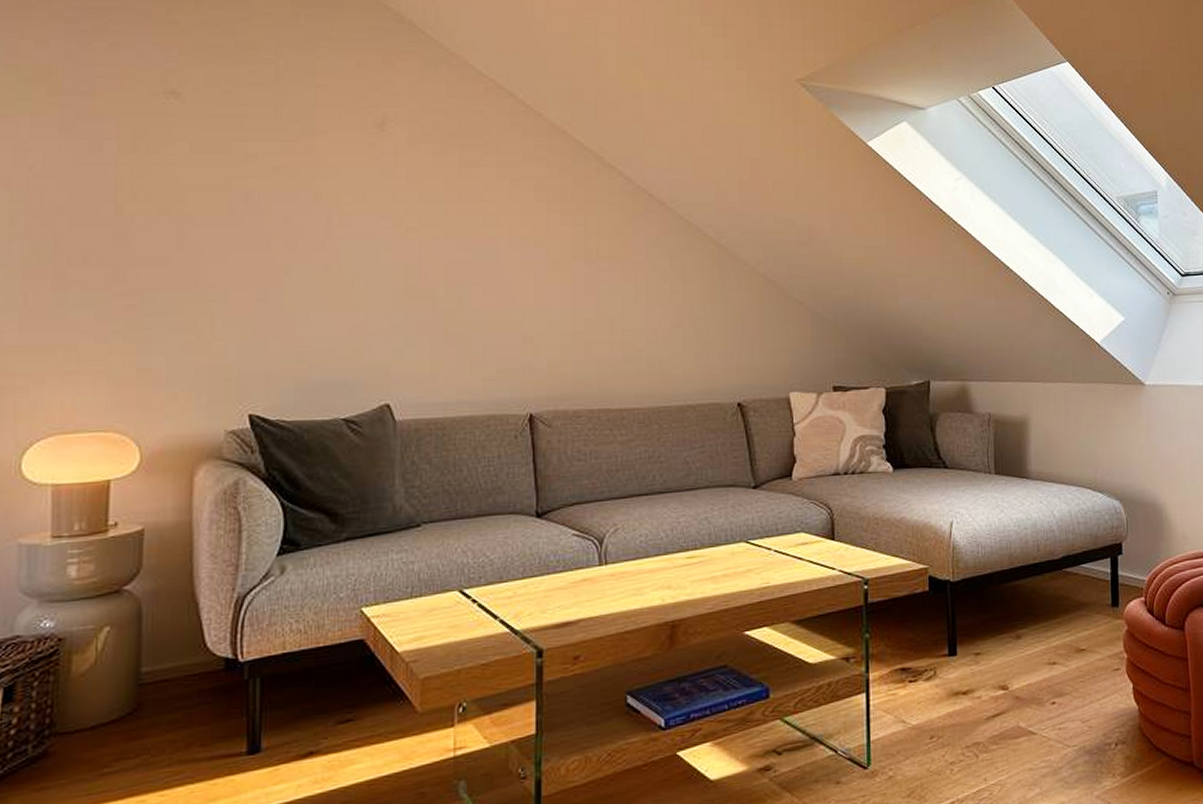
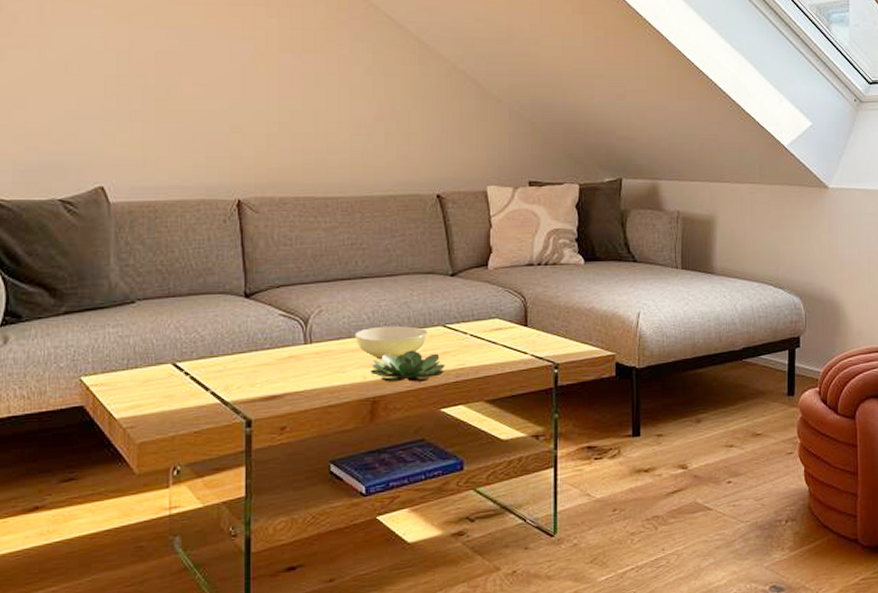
bowl: none [652,543,730,581] -> present [354,326,428,360]
succulent plant: none [668,569,749,605] -> present [369,350,446,382]

